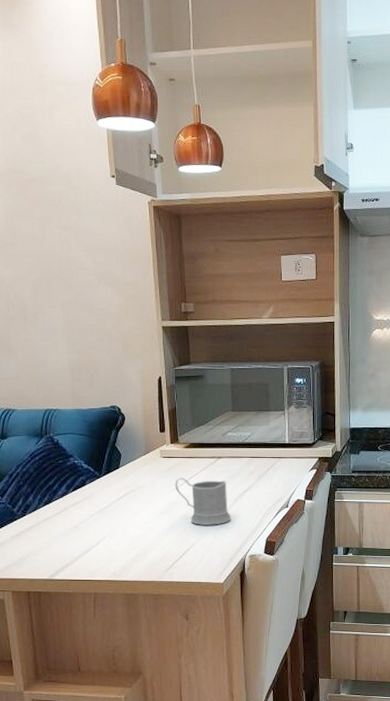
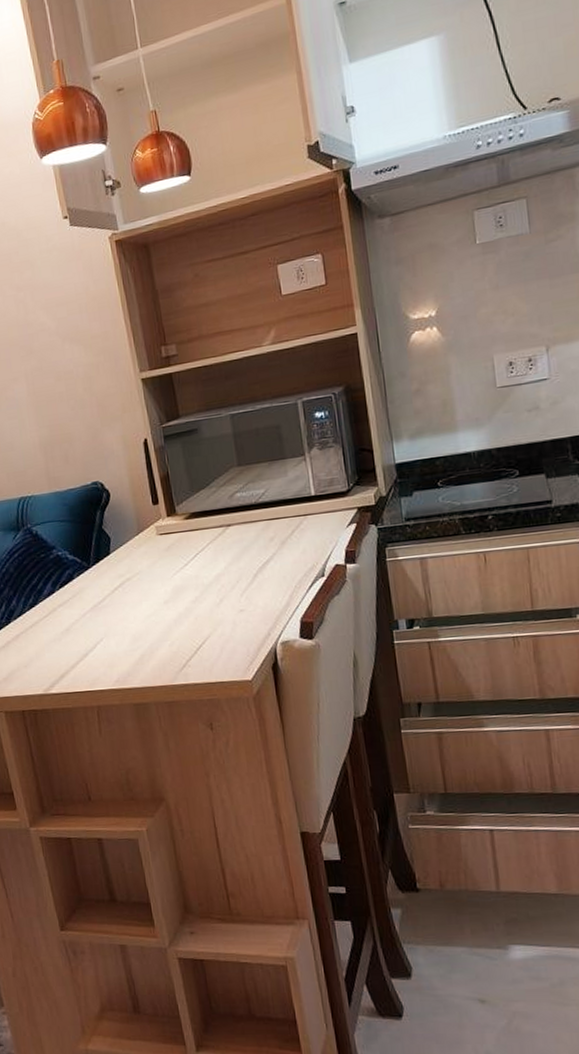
mug: present [175,478,231,525] -> none [178,552,253,612]

